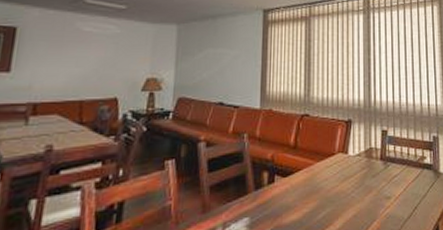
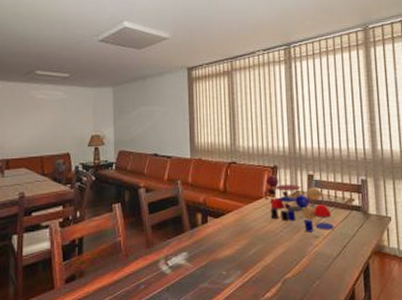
board game: none [336,130,406,193] -> present [263,175,334,233]

